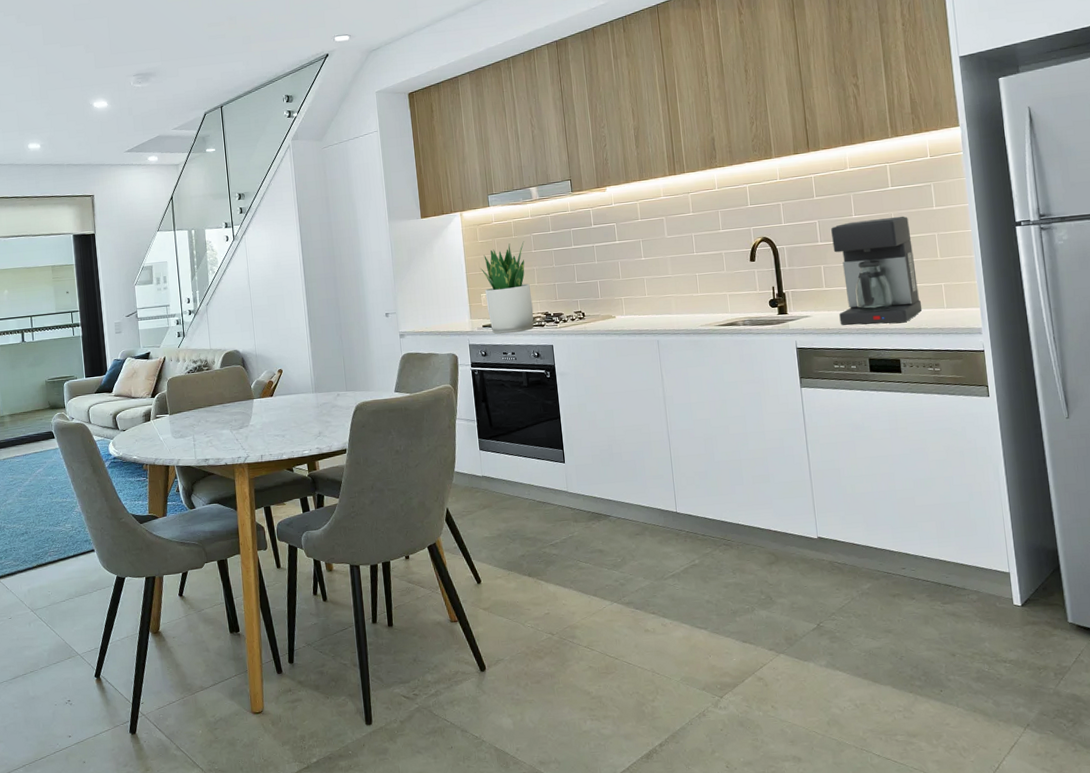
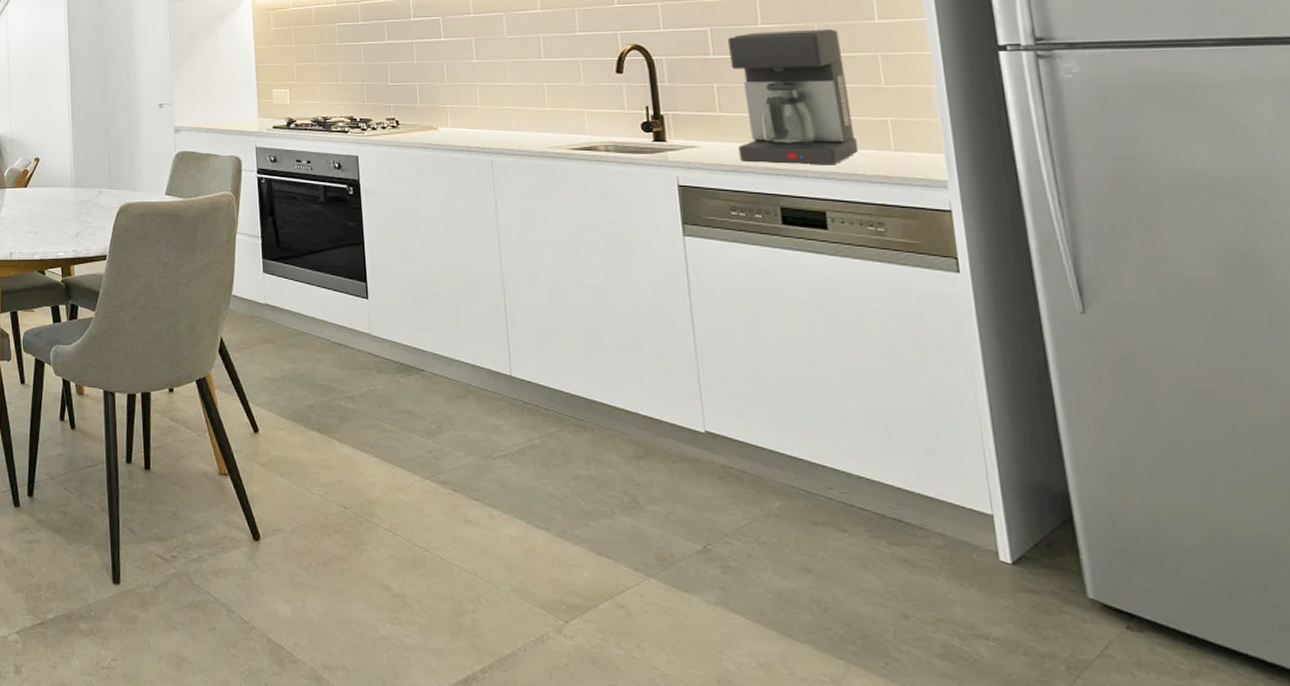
planter: present [480,241,534,335] -> none [273,31,336,138]

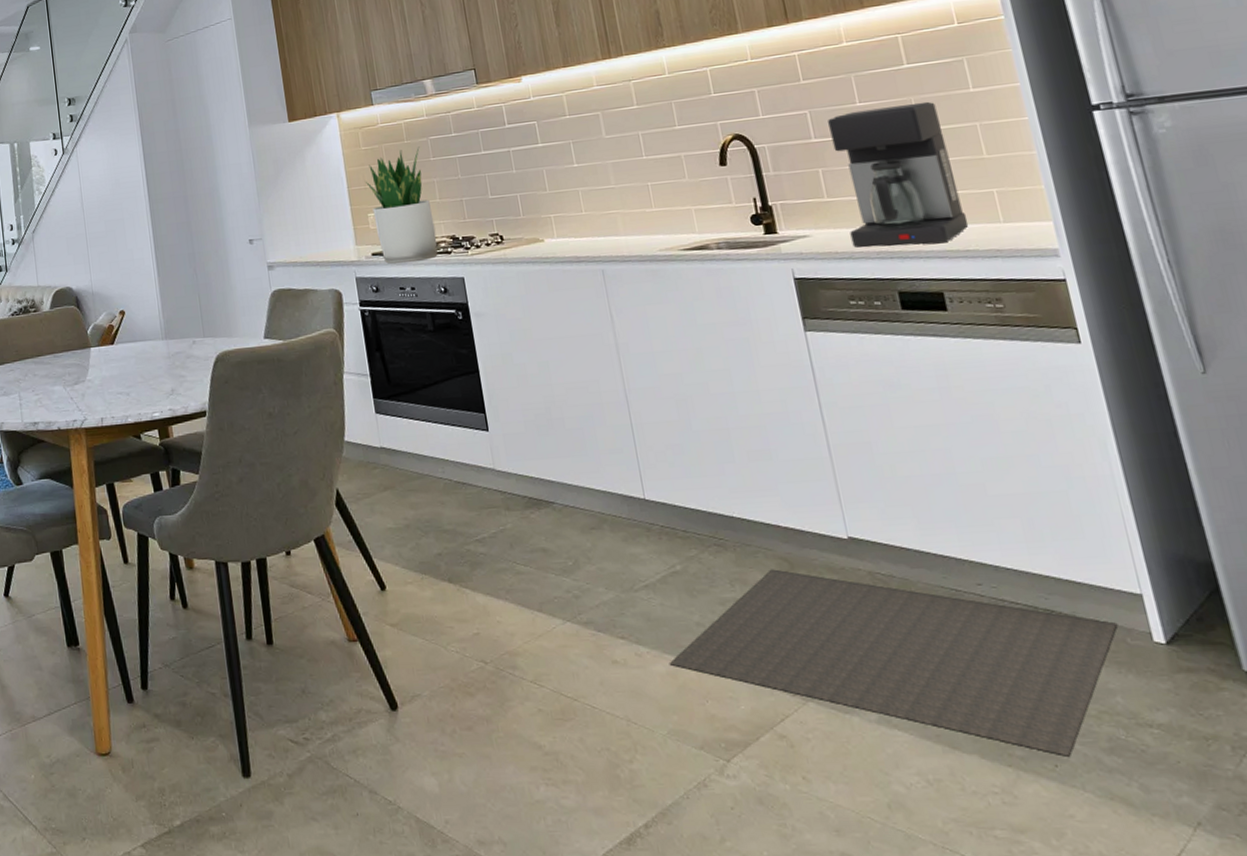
planter: none [273,31,336,138] -> present [366,146,438,265]
doormat: none [519,453,965,657] -> present [669,569,1118,757]

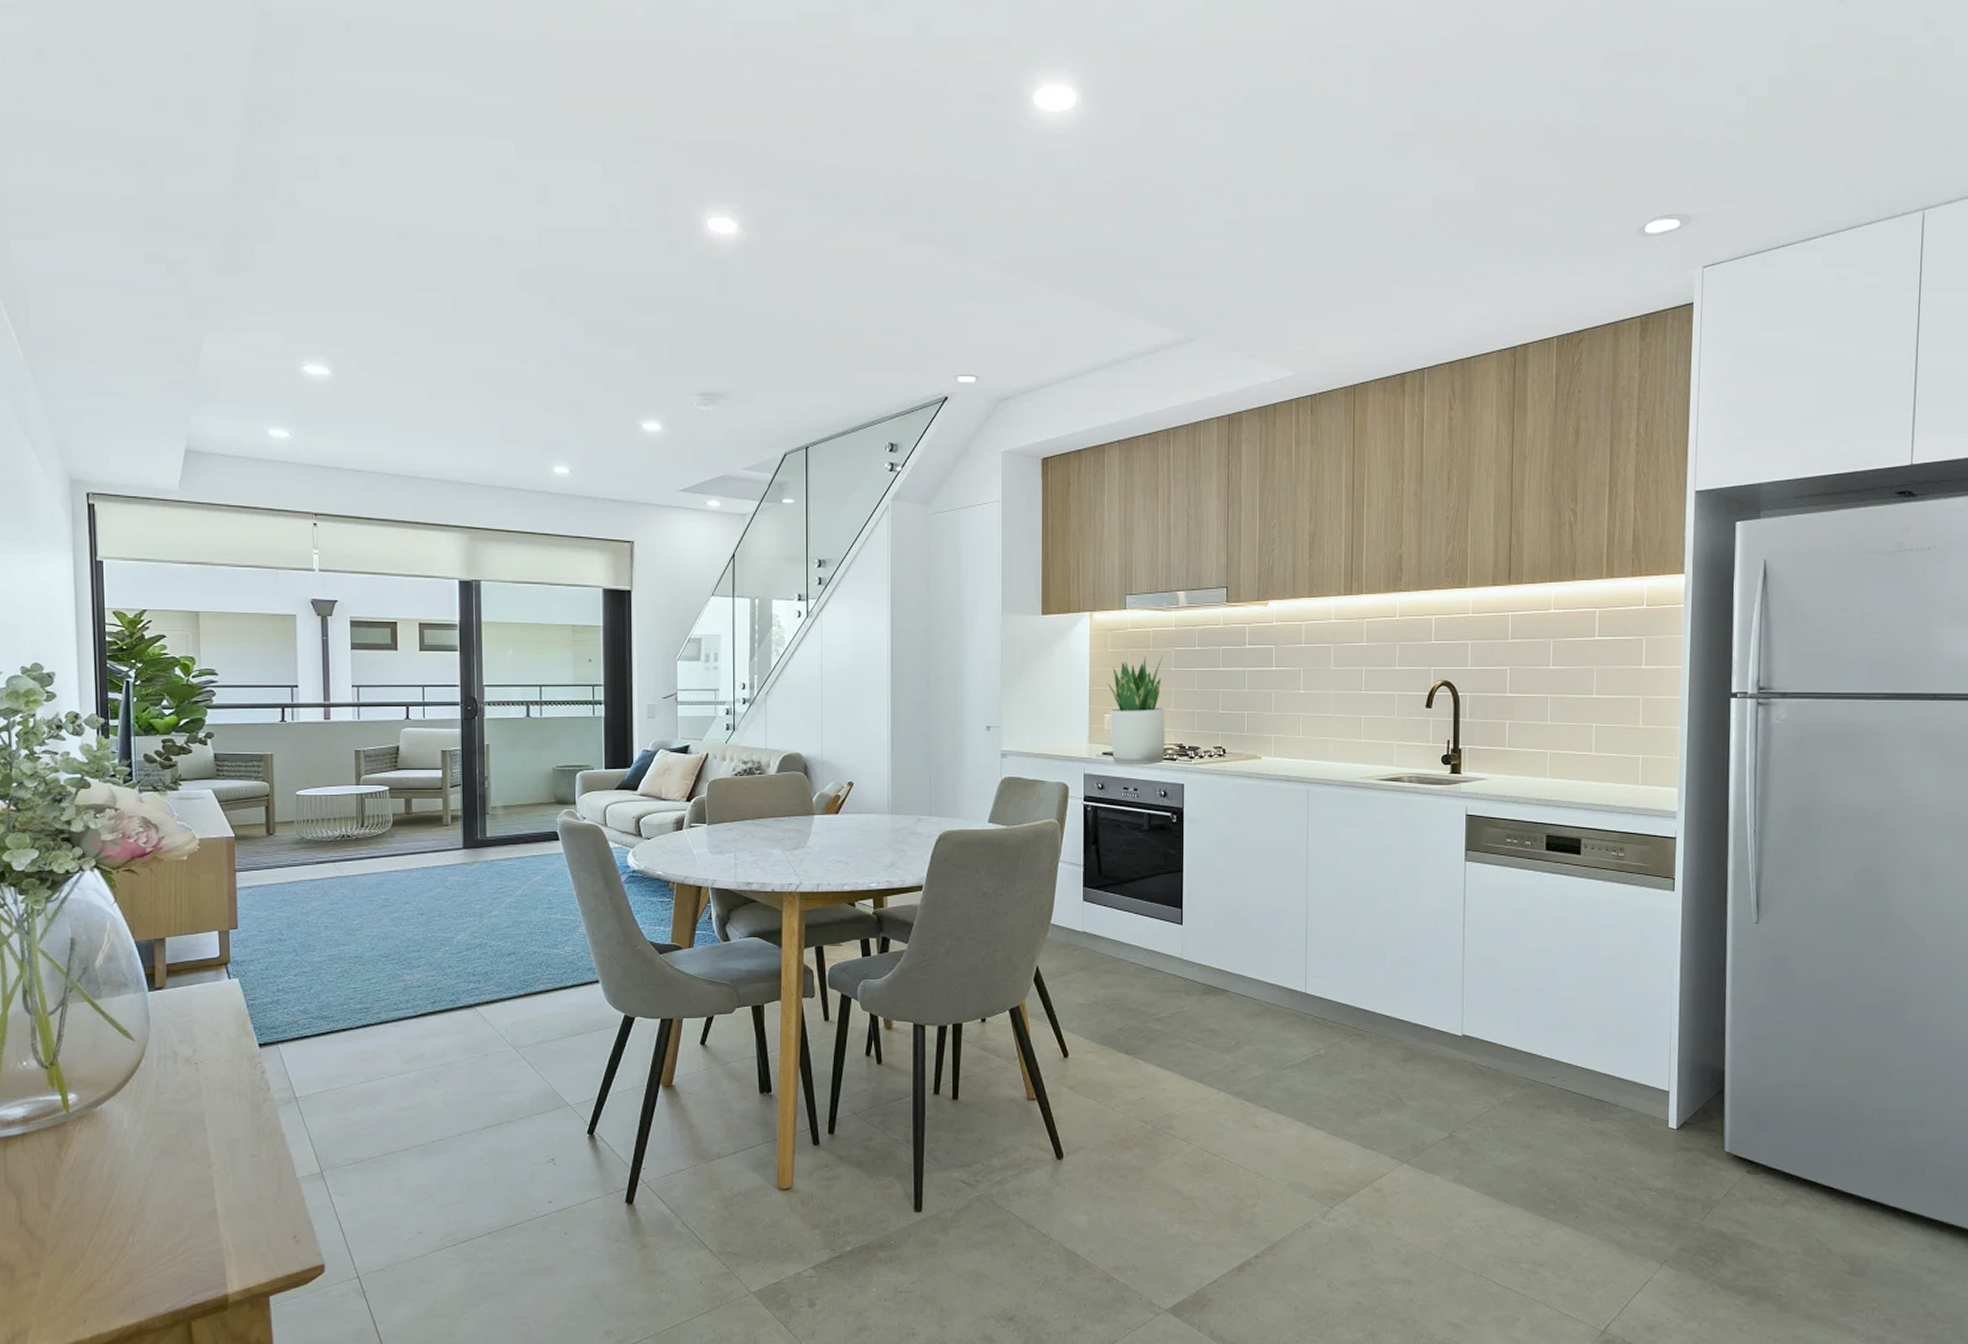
doormat: present [669,569,1118,757] -> none [1299,1057,1646,1210]
coffee maker: present [828,101,969,248] -> none [1519,672,1614,797]

